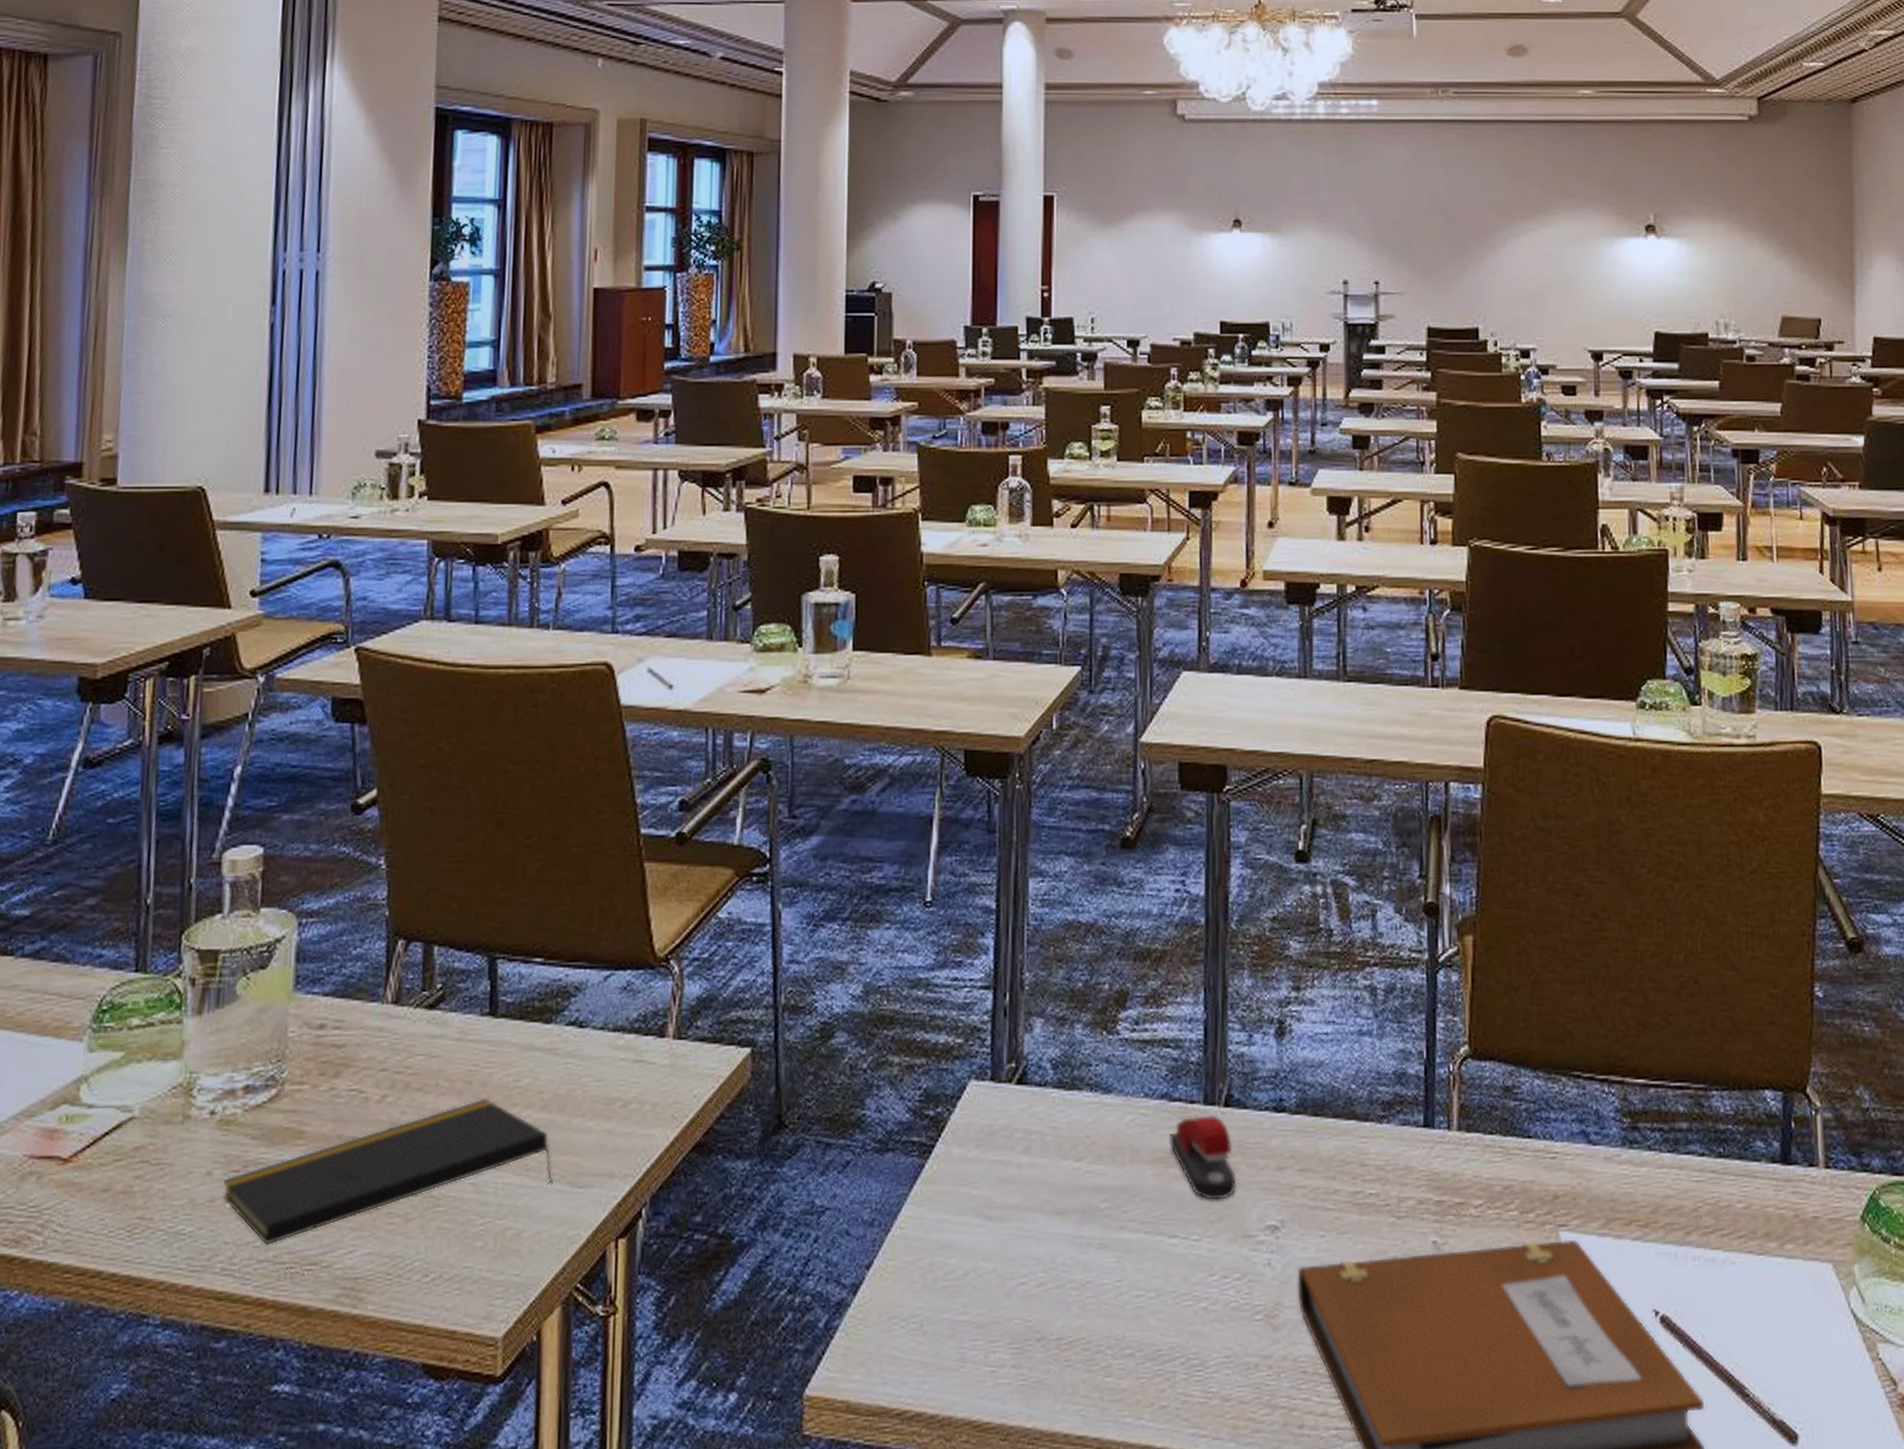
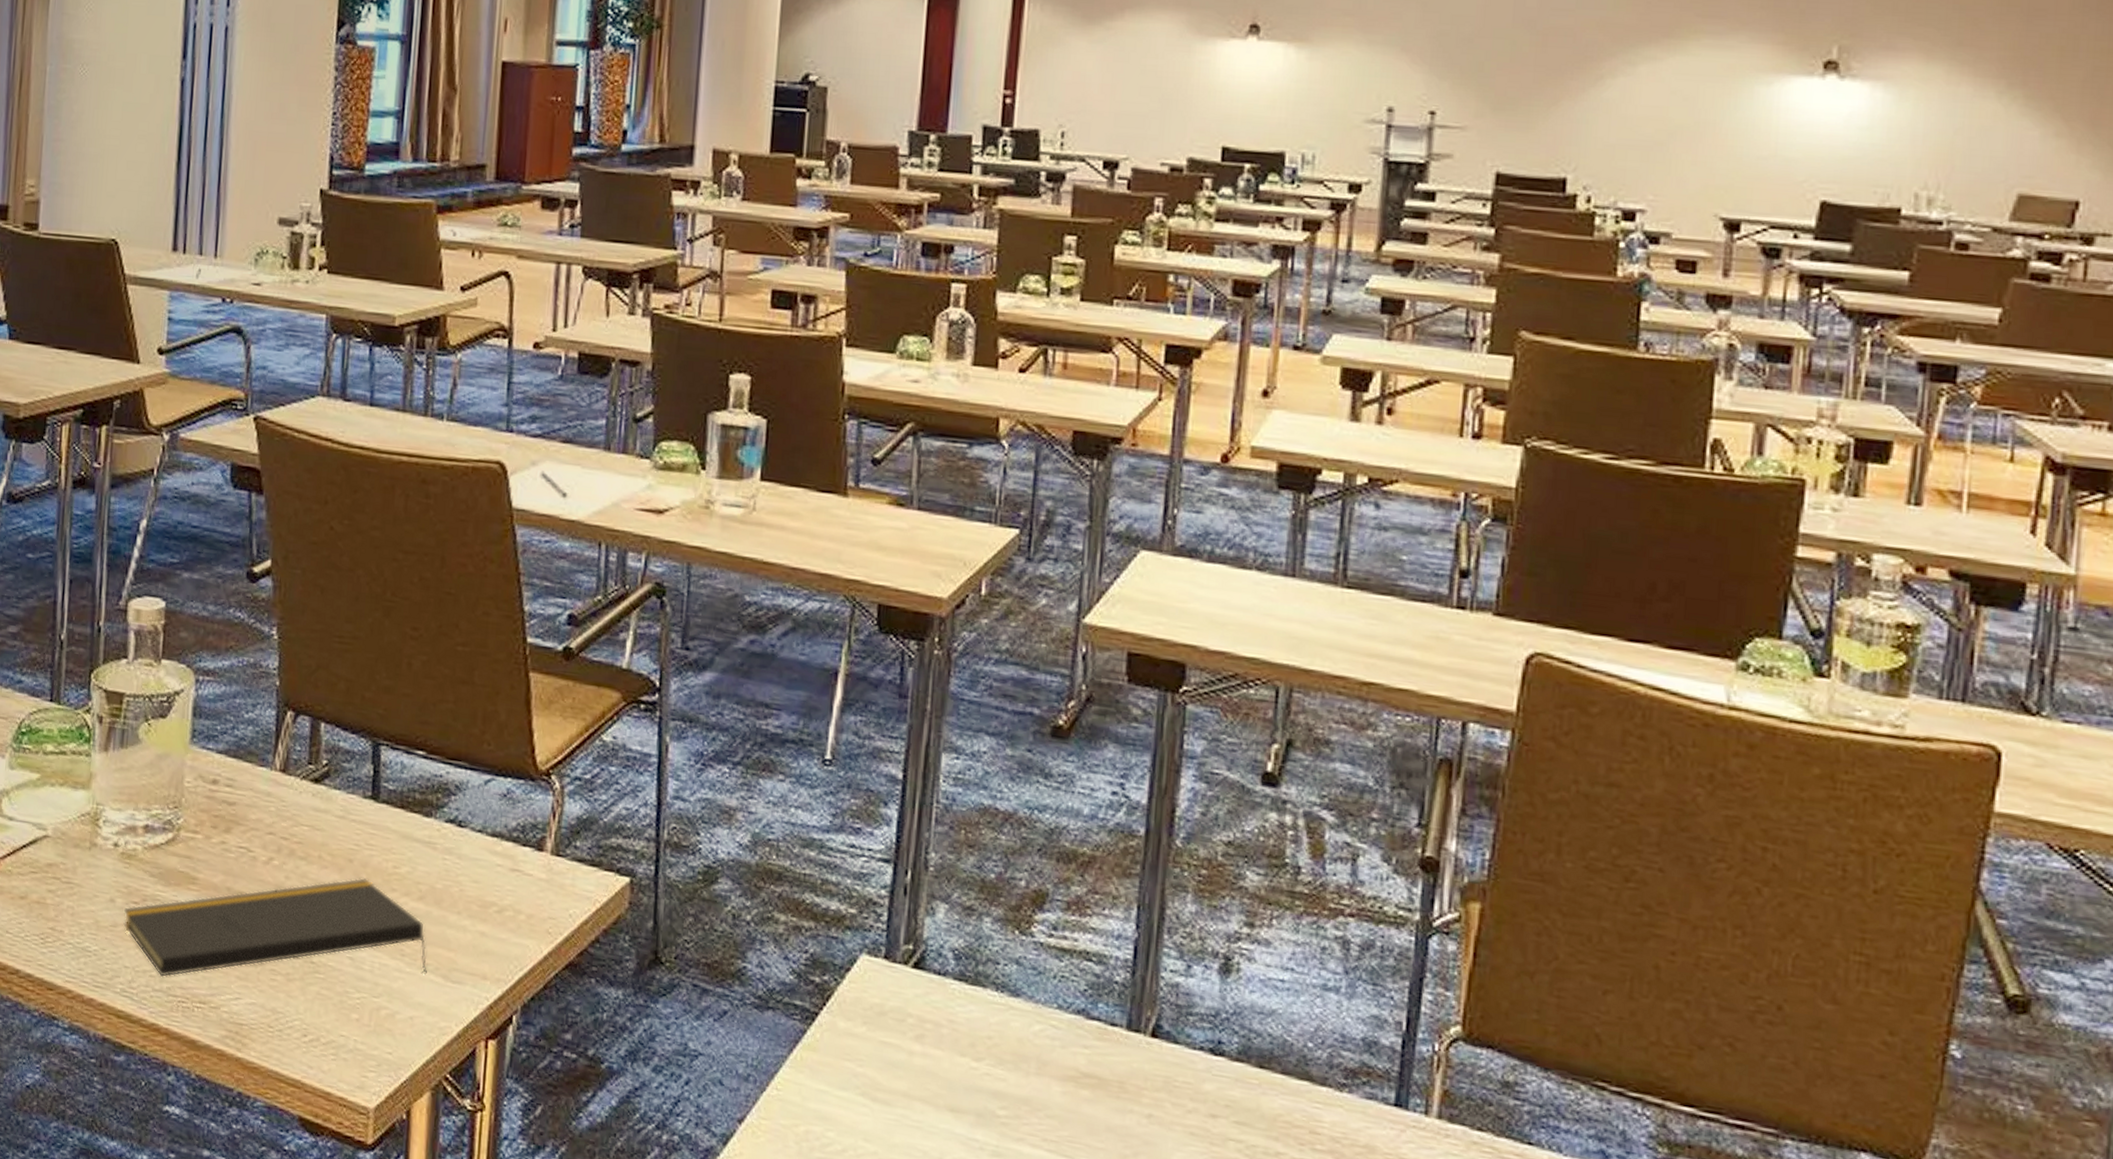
stapler: present [1168,1114,1237,1200] -> none [1082,1039,1159,1136]

